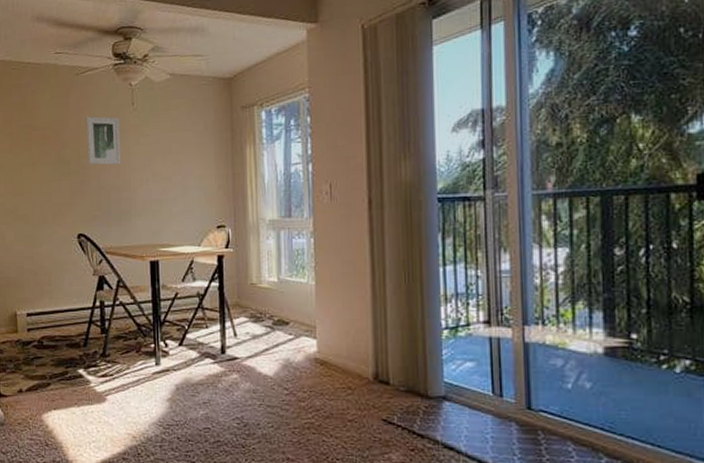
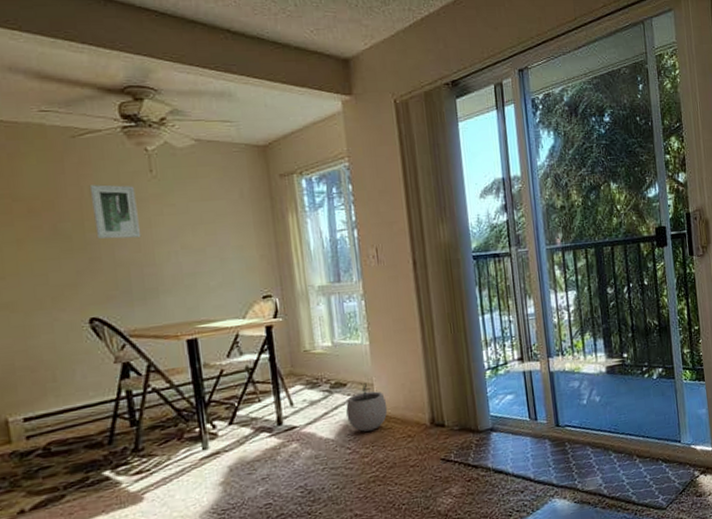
plant pot: none [287,323,329,375] -> present [346,382,388,432]

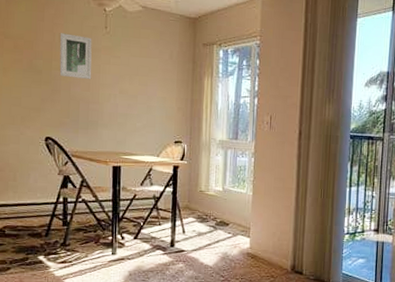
plant pot: present [346,382,388,432] -> none [225,225,259,266]

